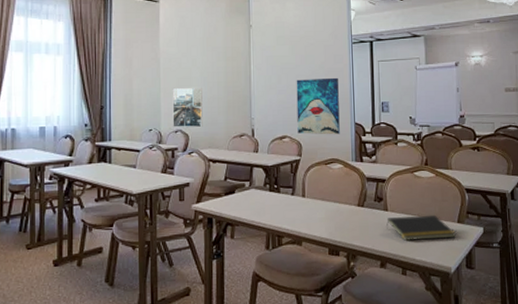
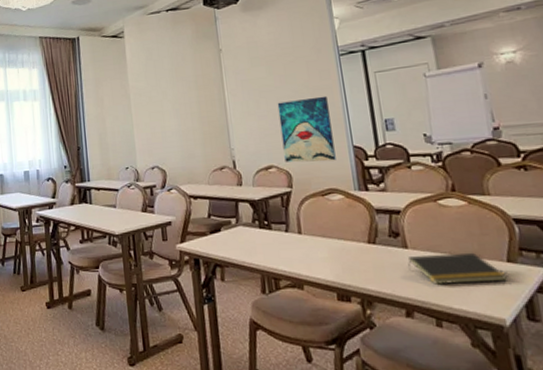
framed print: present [172,88,203,128] -> none [145,121,180,164]

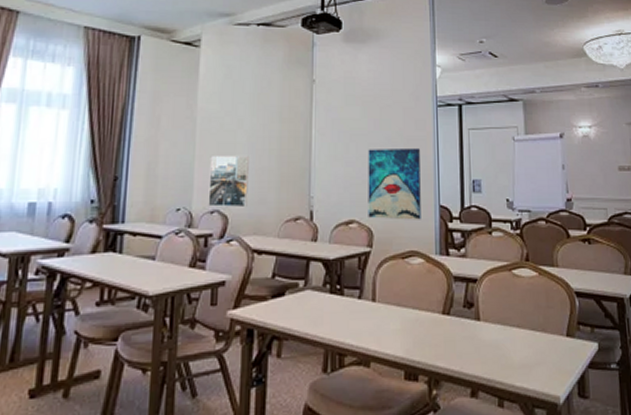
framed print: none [145,121,180,164] -> present [208,156,249,208]
notepad: present [408,252,508,286] -> none [478,325,566,362]

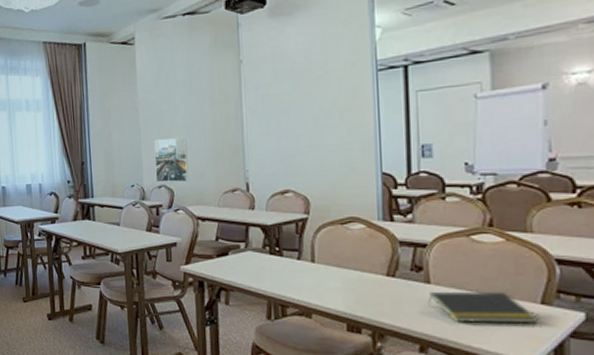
wall art: present [368,147,421,220] -> none [300,116,361,188]
notepad: none [478,325,566,362] -> present [428,291,540,324]

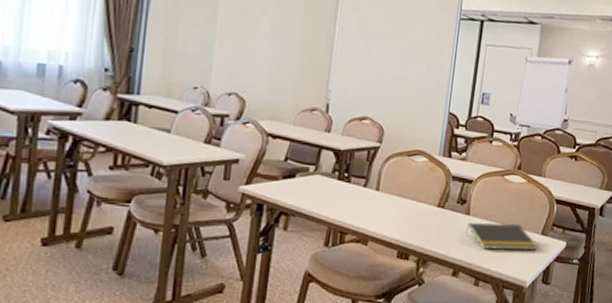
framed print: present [153,138,189,183] -> none [226,40,271,94]

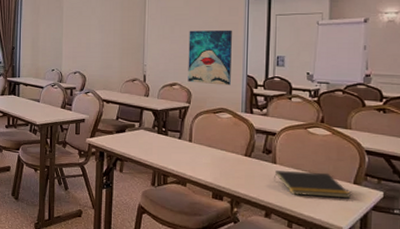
wall art: none [381,52,438,124] -> present [188,29,232,86]

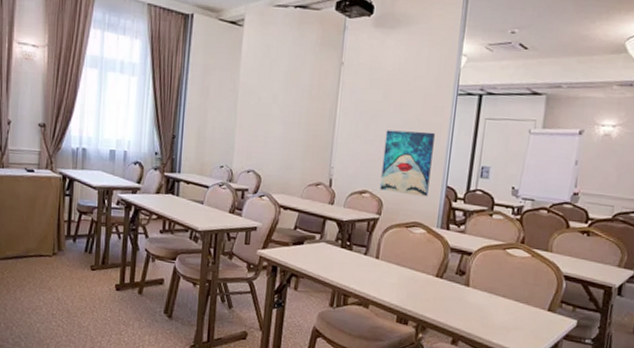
notepad: present [274,171,352,199] -> none [465,294,545,327]

